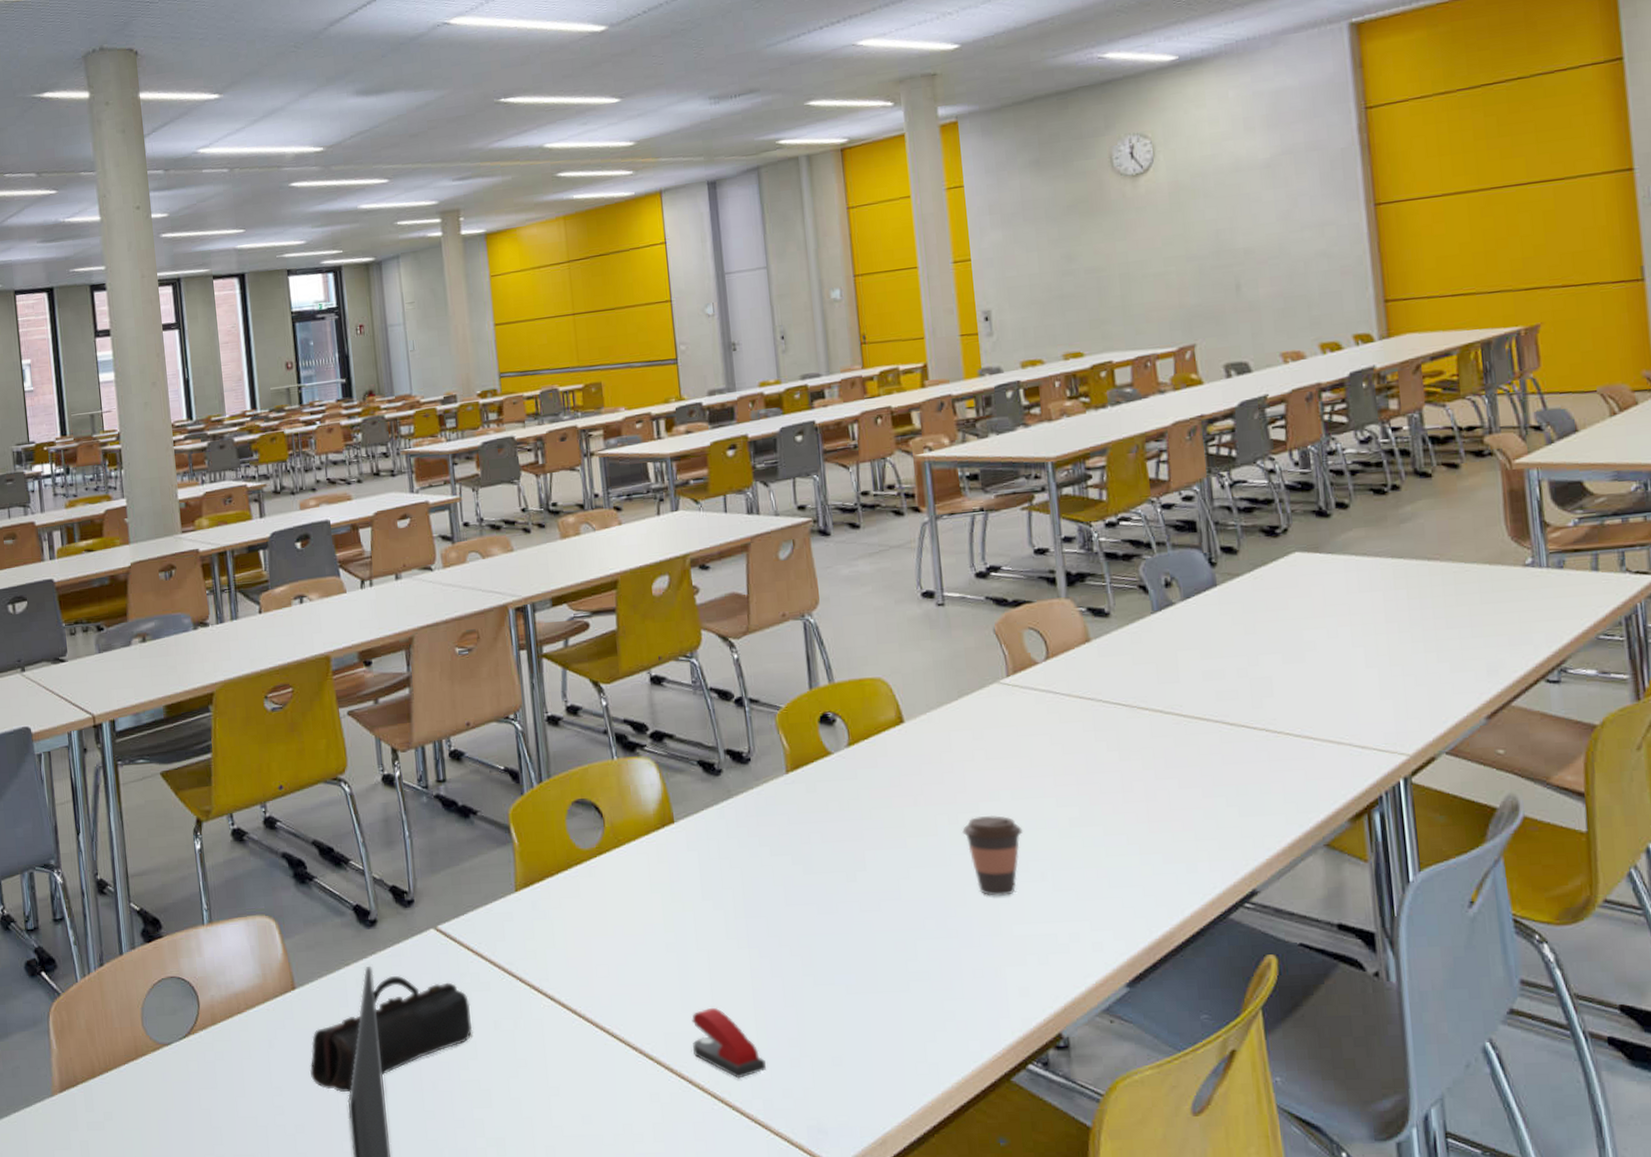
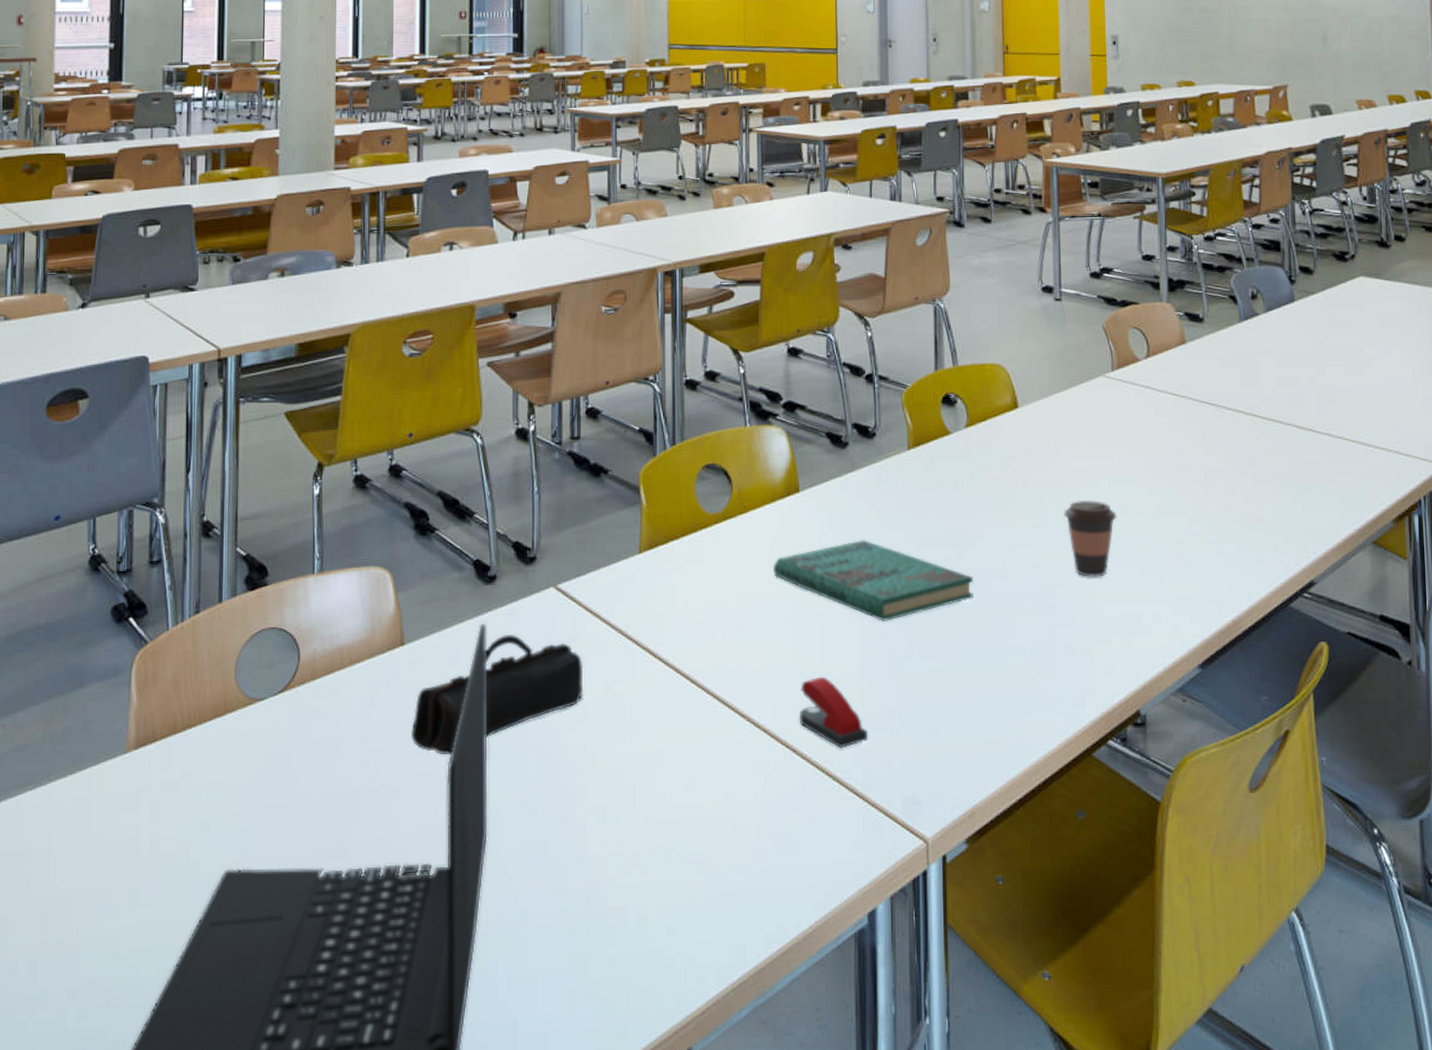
book: none [652,868,869,950] -> present [772,540,973,621]

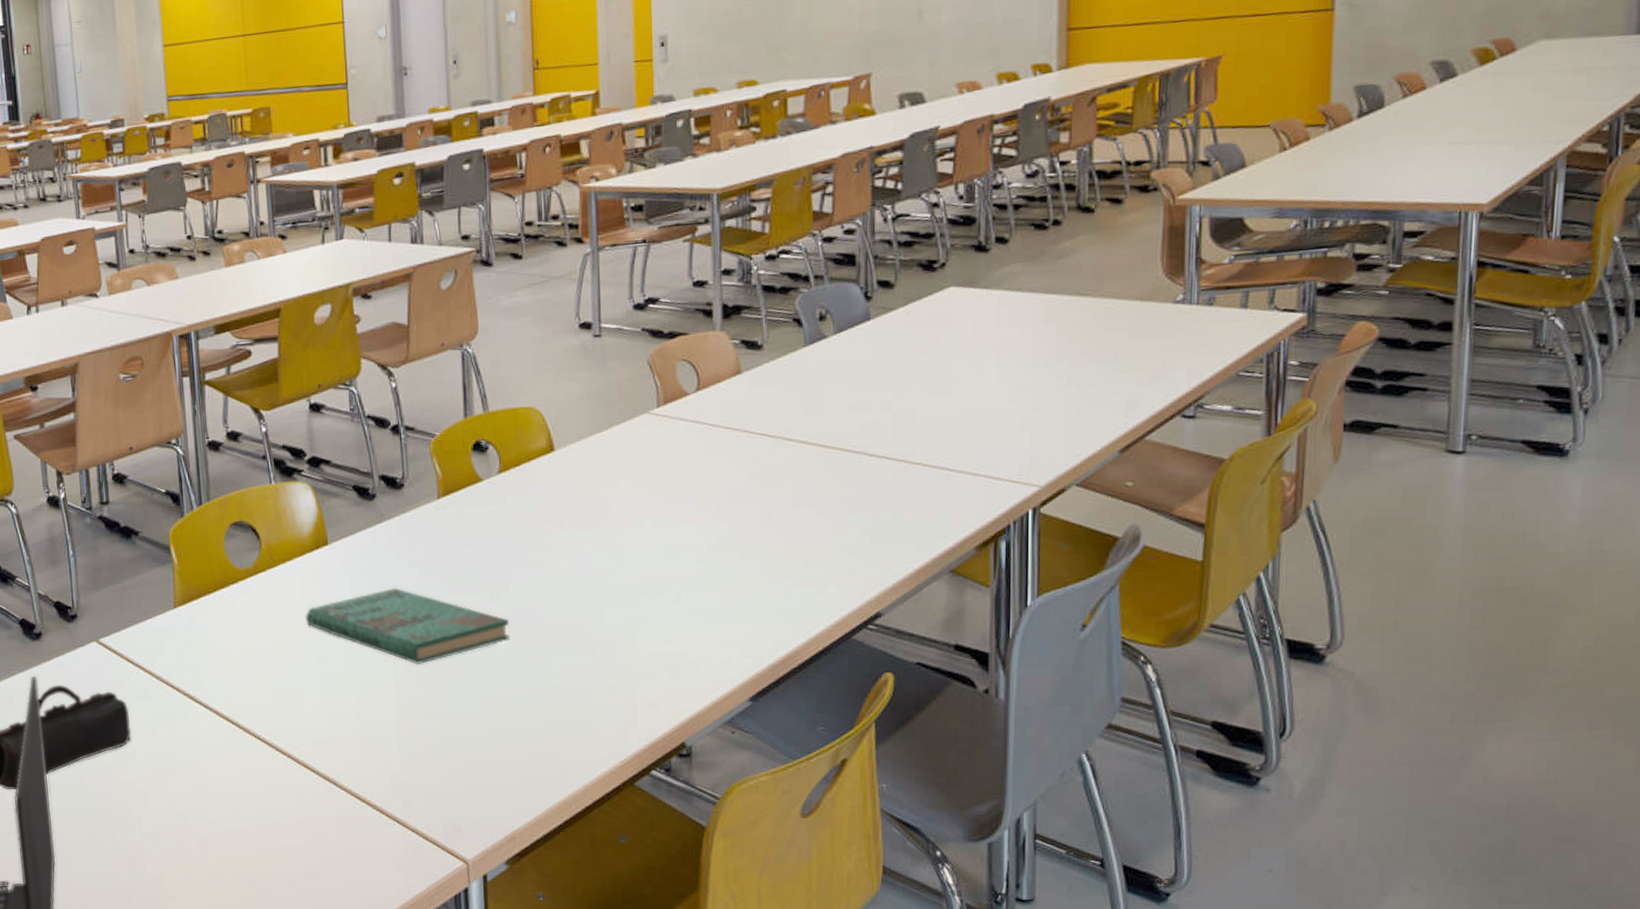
stapler: present [800,676,868,749] -> none [338,716,406,781]
coffee cup: present [1062,501,1117,577] -> none [603,540,662,616]

